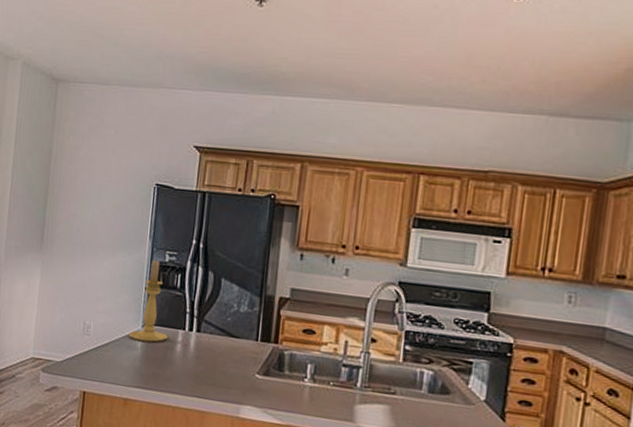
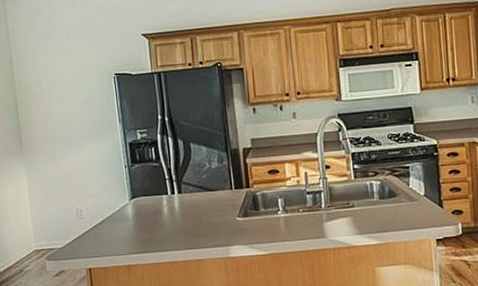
candle holder: present [128,260,168,343] -> none [118,140,154,213]

